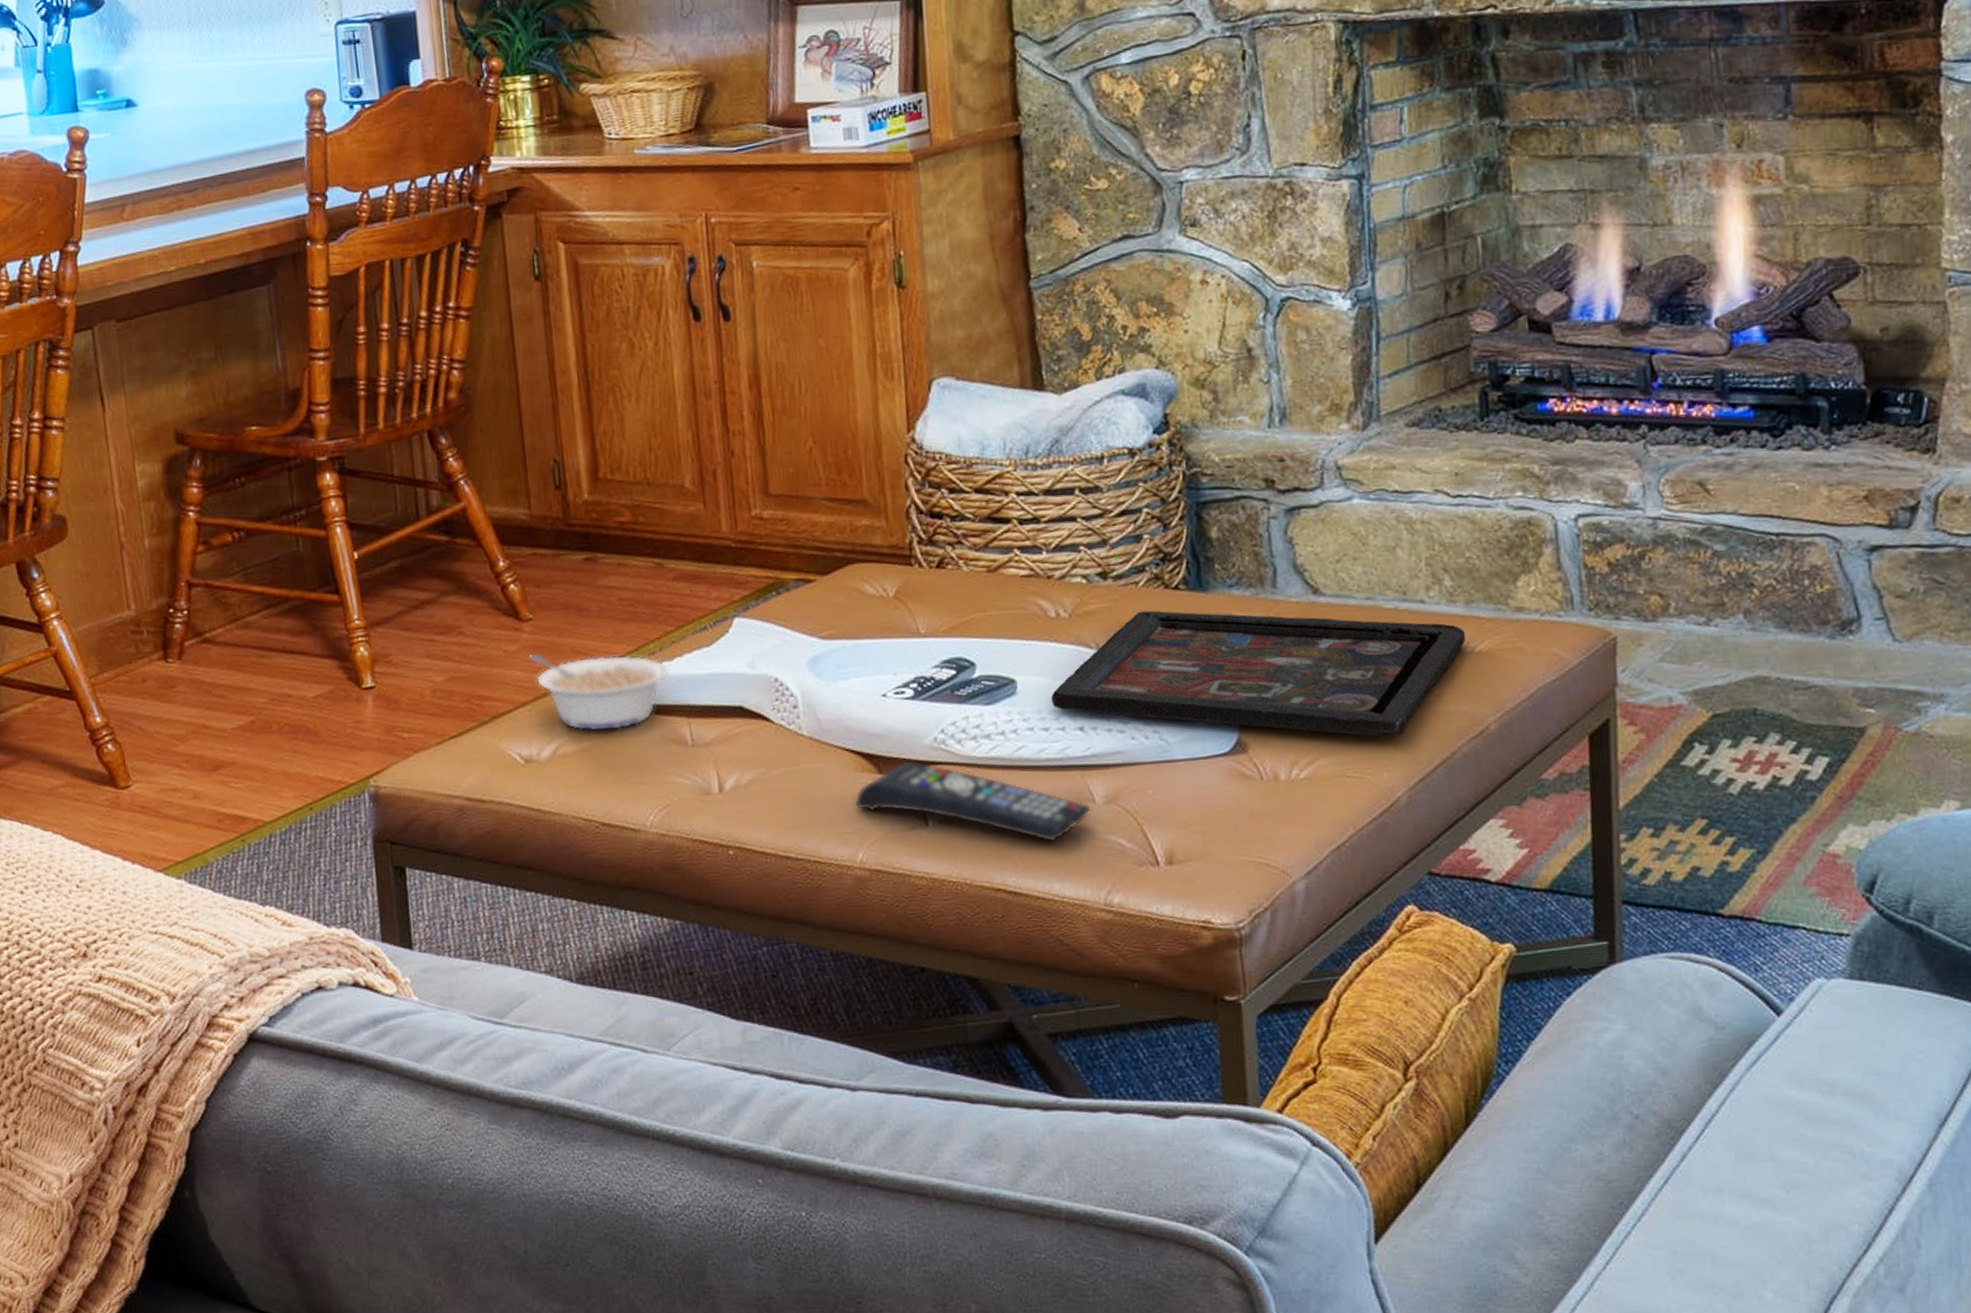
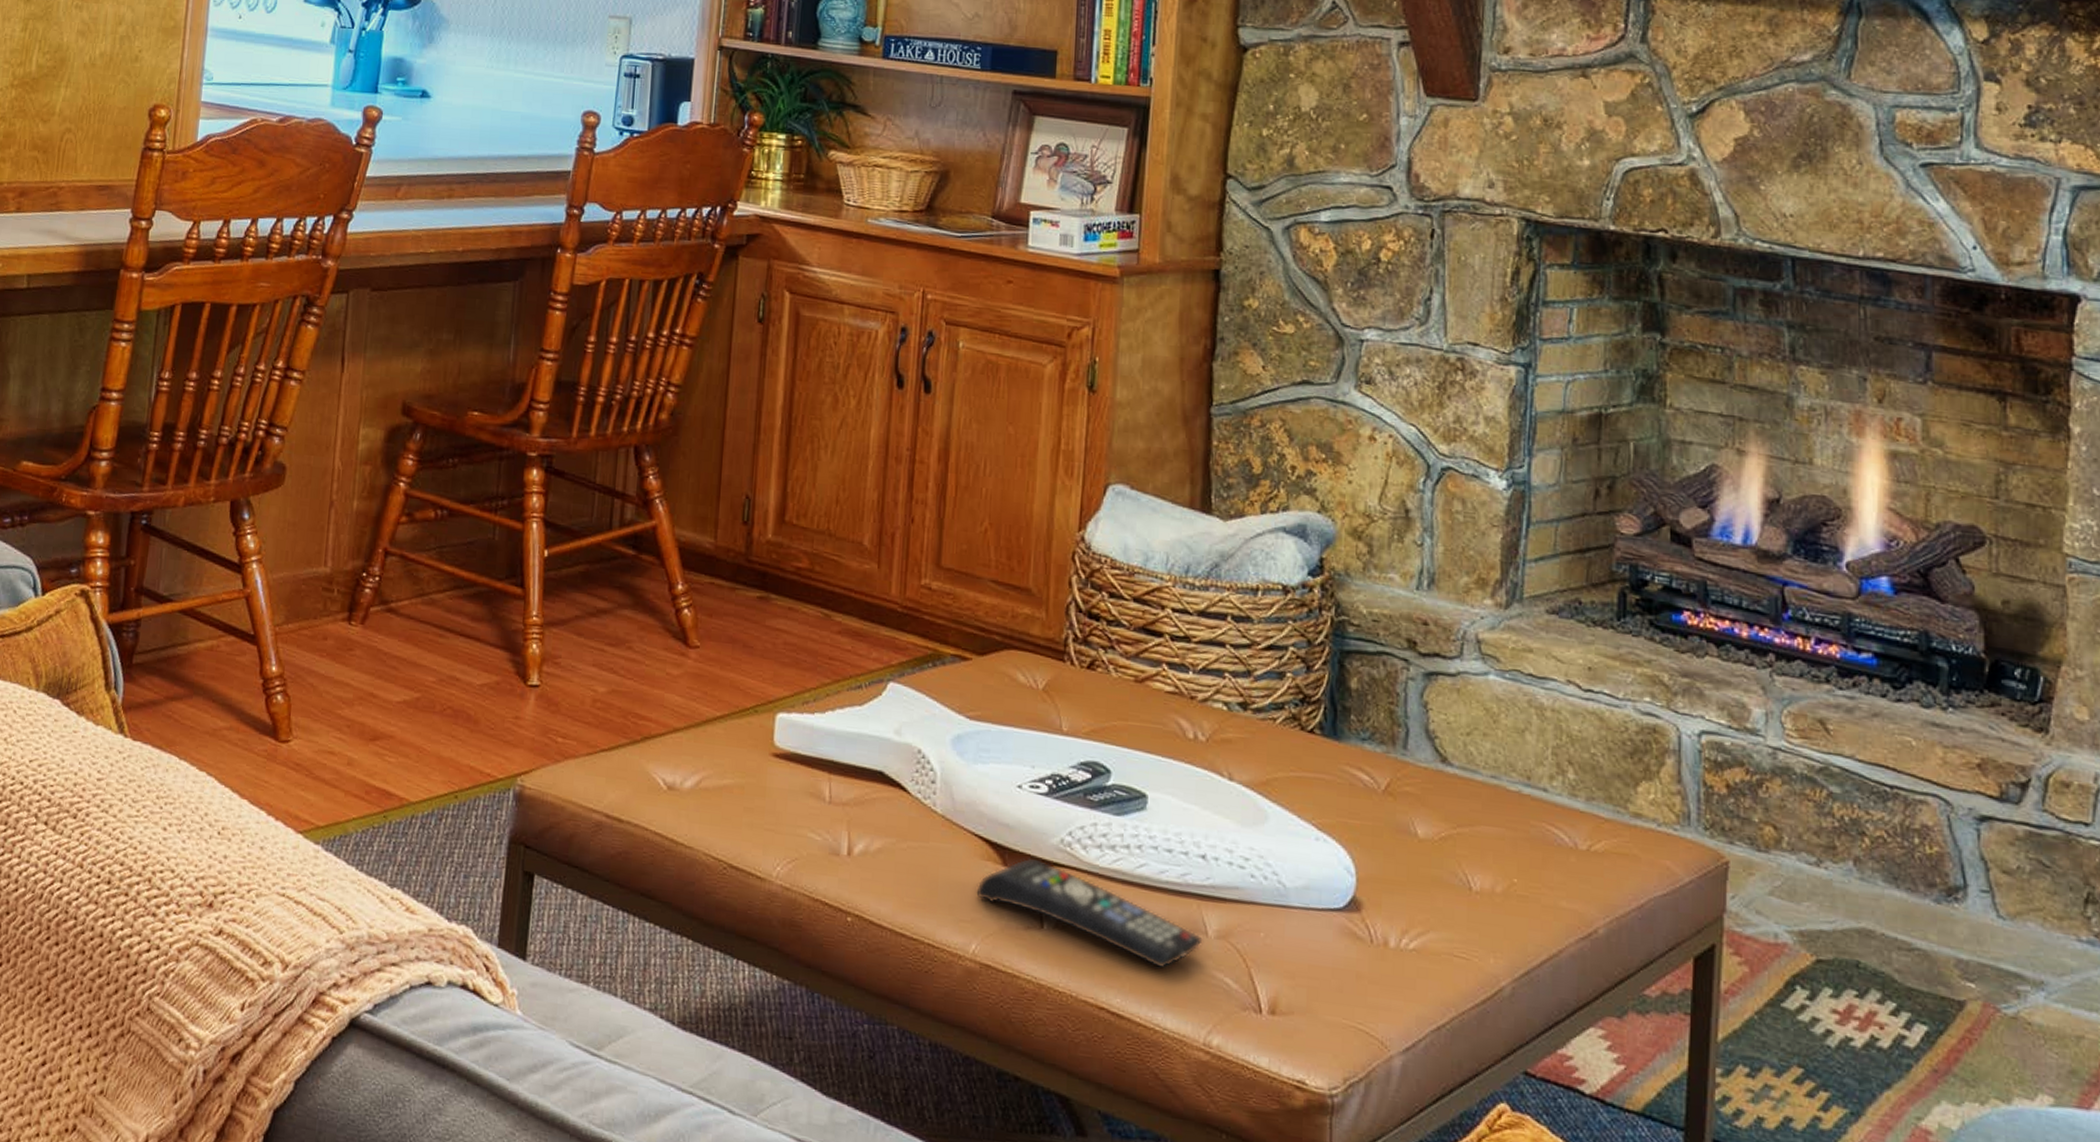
legume: present [529,653,670,731] -> none [689,681,820,773]
decorative tray: present [1050,610,1465,737] -> none [1178,748,1583,924]

